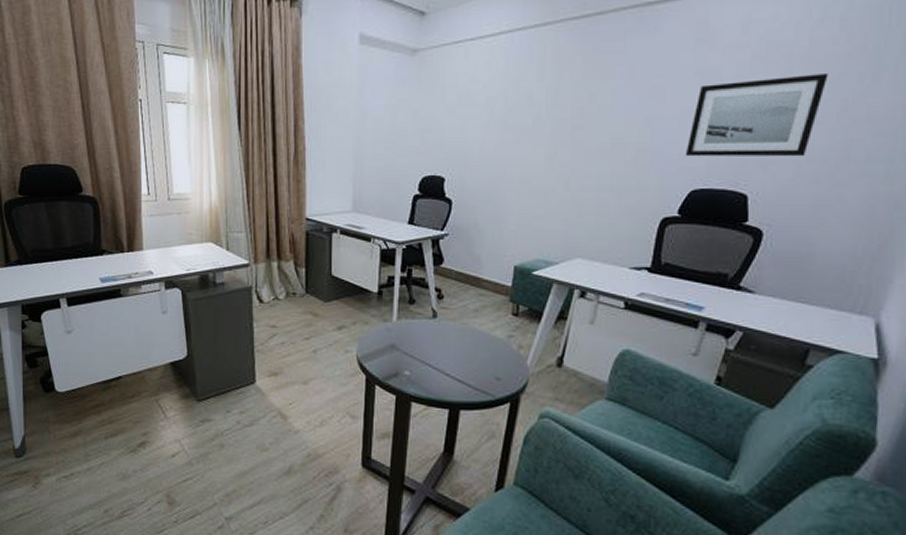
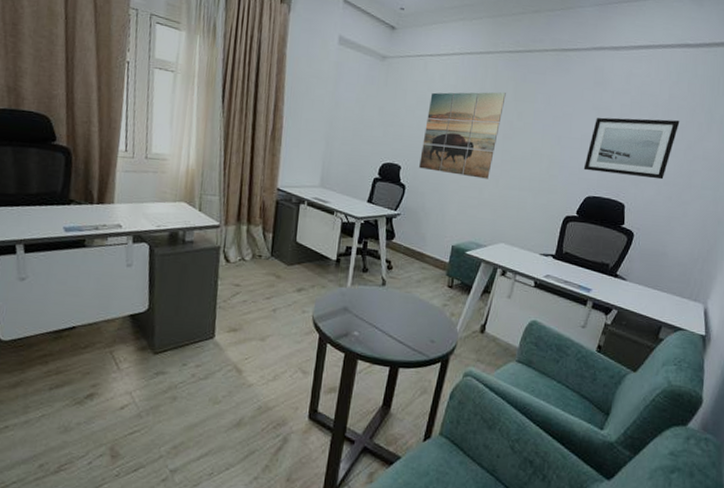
wall art: none [467,71,572,182] -> present [419,92,506,179]

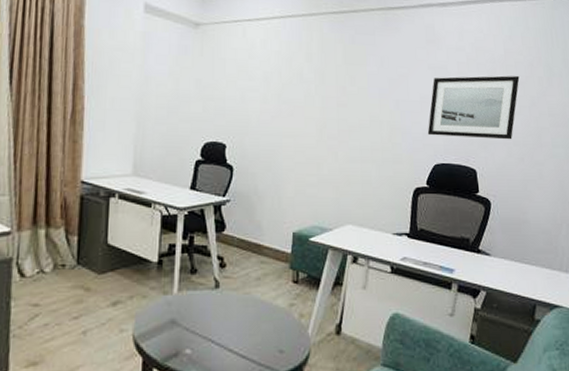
wall art: present [419,92,506,179] -> none [247,56,335,153]

